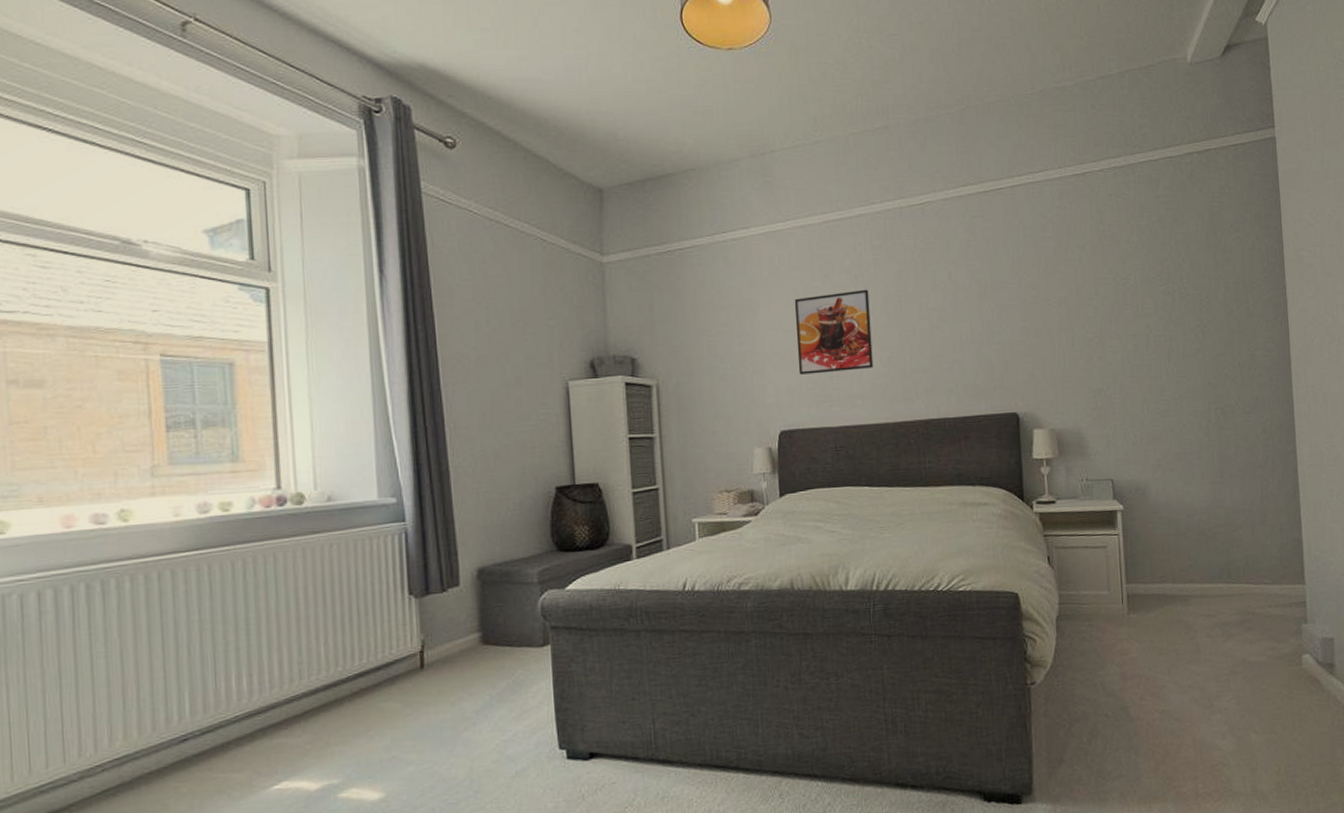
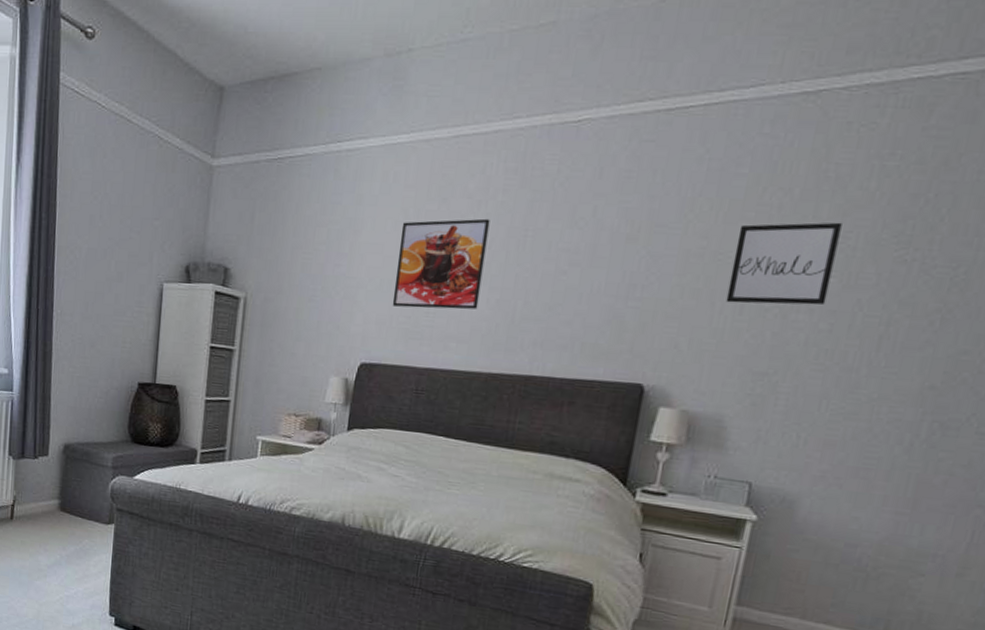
wall art: none [1057,268,1127,338] -> present [725,222,842,305]

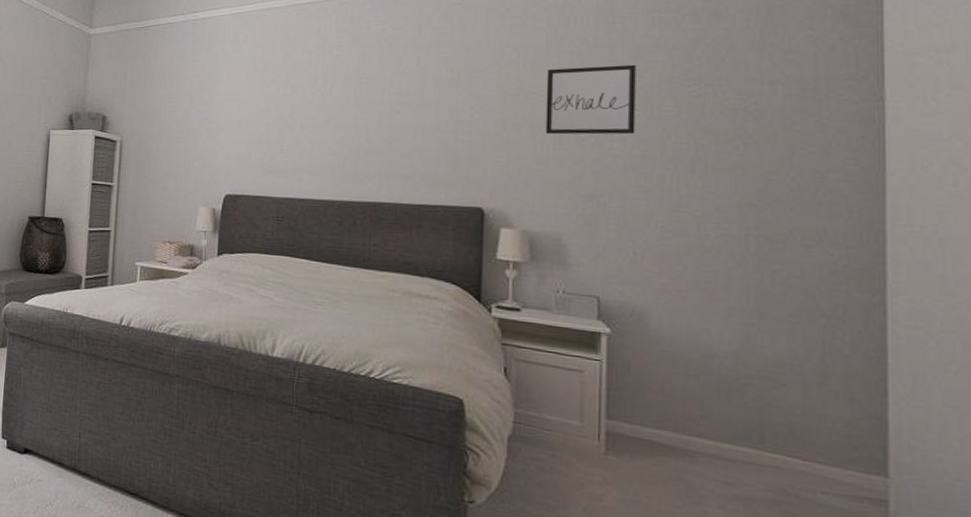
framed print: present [392,218,490,310] -> none [249,70,329,146]

